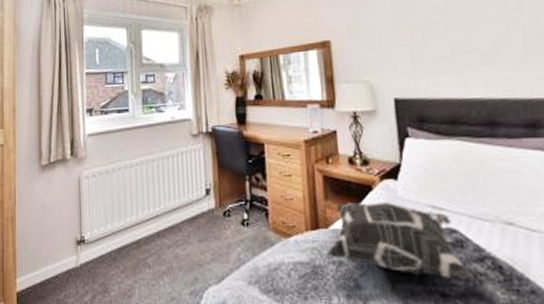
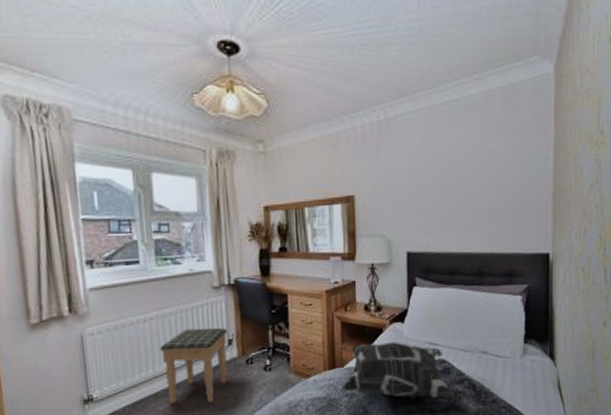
footstool: none [143,176,206,256] -> present [159,327,228,405]

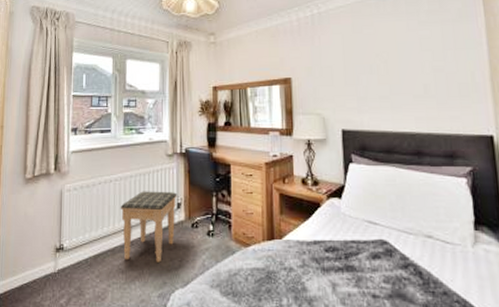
decorative pillow: present [341,342,455,399] -> none [280,217,400,284]

